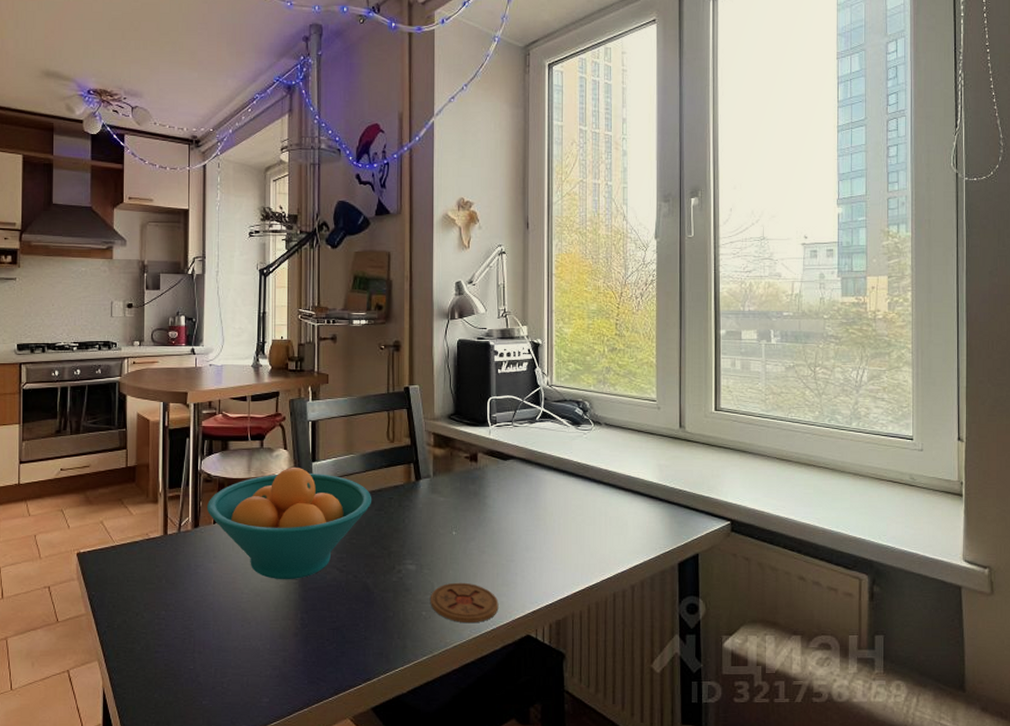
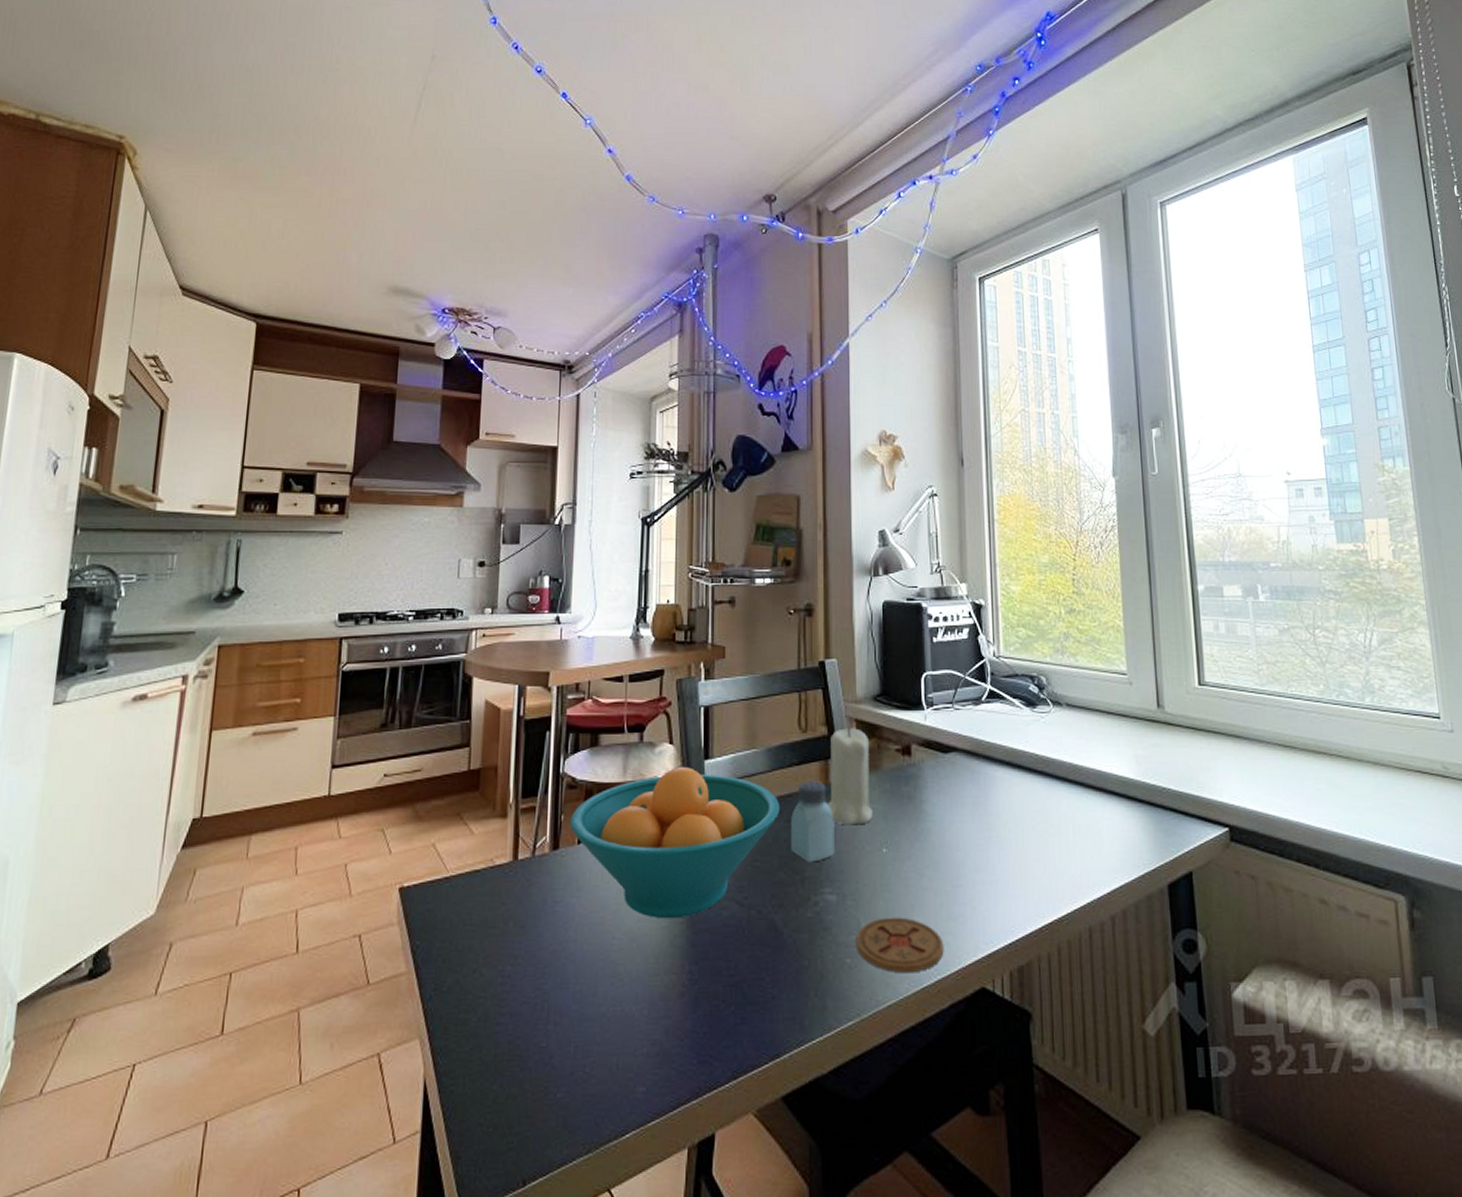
saltshaker: none [380,480,415,541] -> present [791,781,835,863]
candle: none [410,438,445,514] -> present [828,727,873,826]

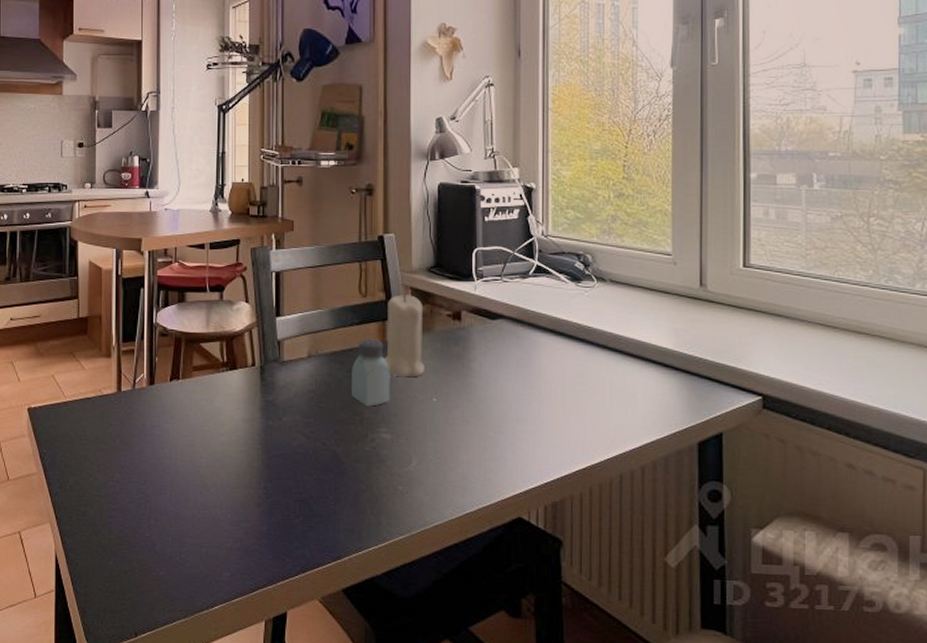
fruit bowl: present [569,766,781,919] -> none [162,321,343,445]
coaster: present [856,917,944,974] -> none [408,455,486,501]

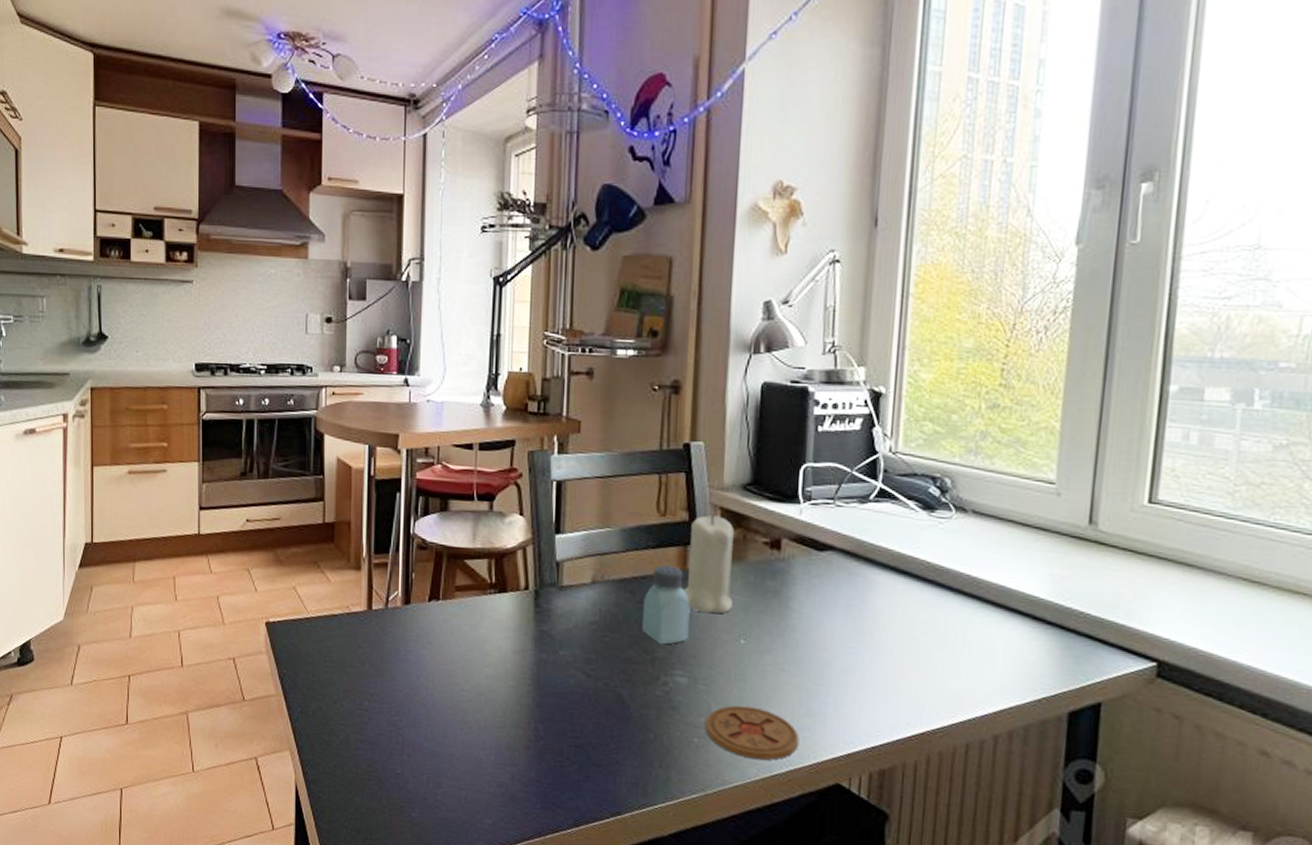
coaster: none [408,455,486,501] -> present [705,705,799,760]

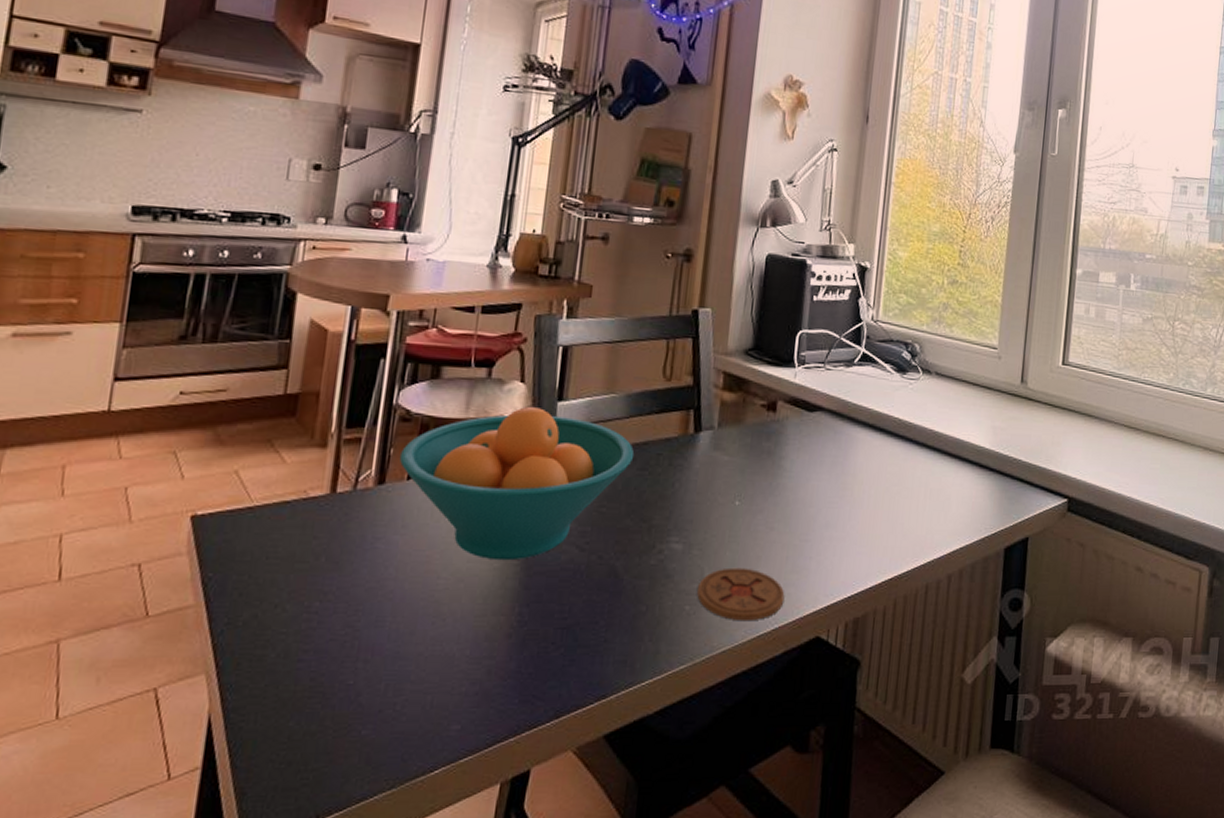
fruit bowl: none [420,538,633,680] -> present [399,406,635,561]
saltshaker: present [642,565,690,645] -> none [641,430,690,511]
candle: present [684,514,734,614] -> none [684,378,735,477]

